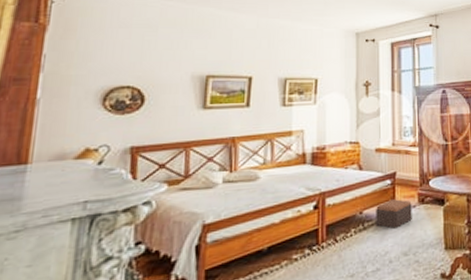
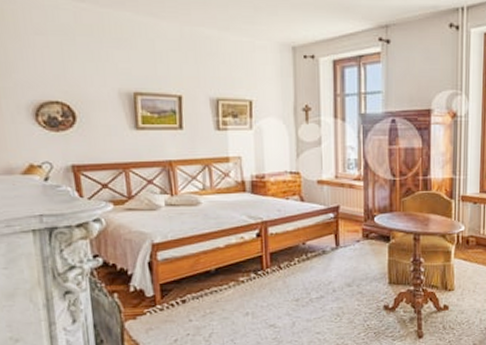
footstool: present [376,199,412,229] -> none [319,233,356,261]

